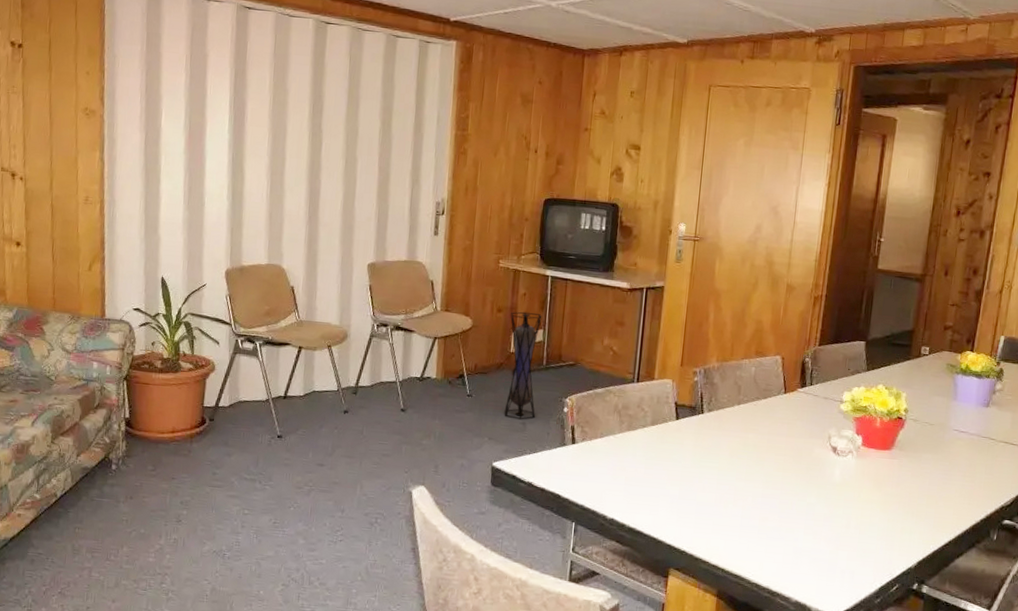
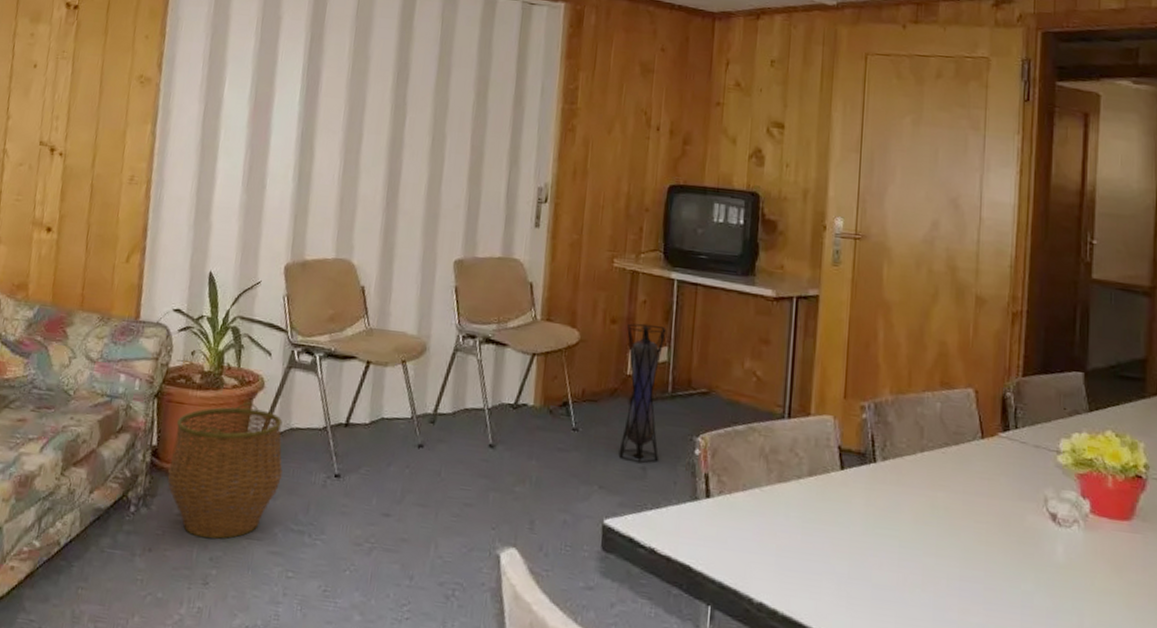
basket: none [140,381,235,488] -> present [167,402,283,539]

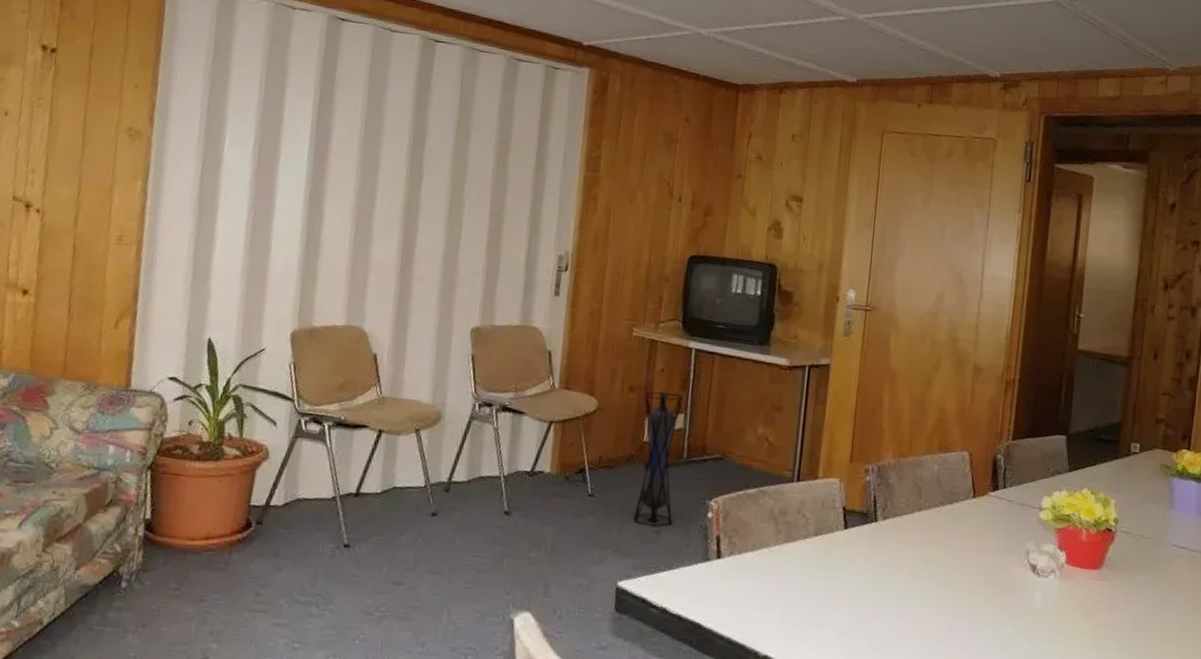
basket: present [167,402,283,539] -> none [163,473,289,613]

